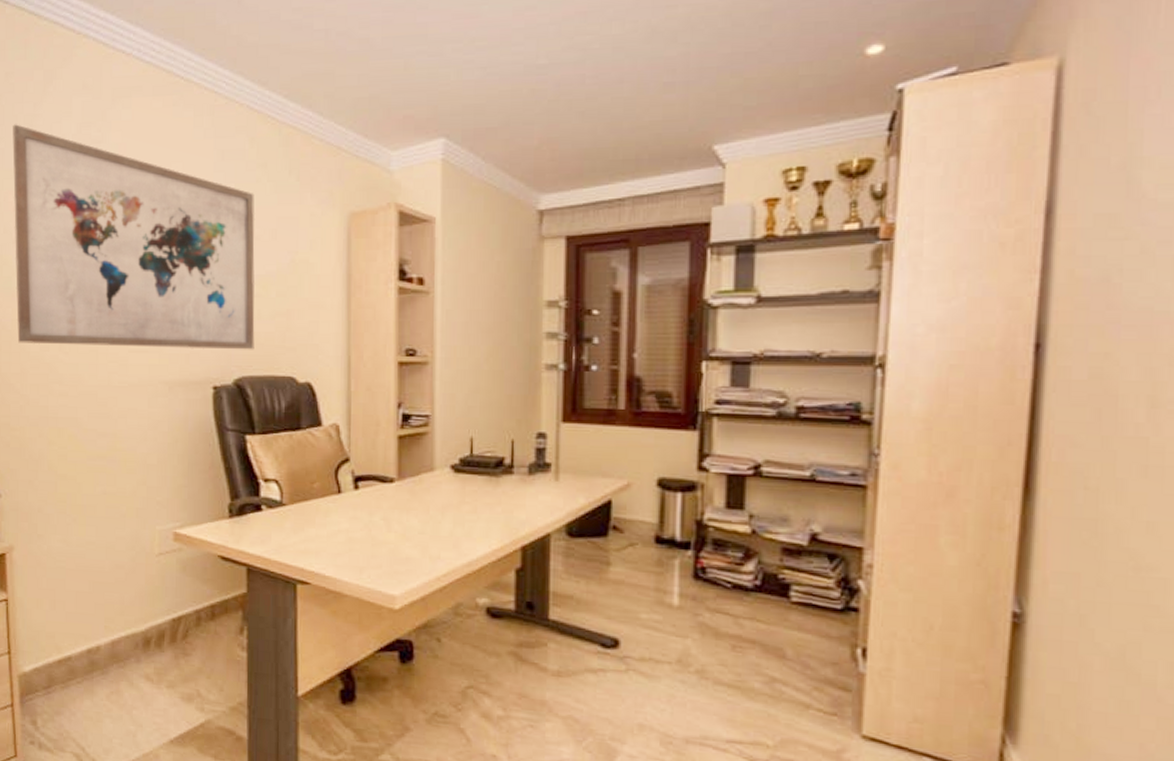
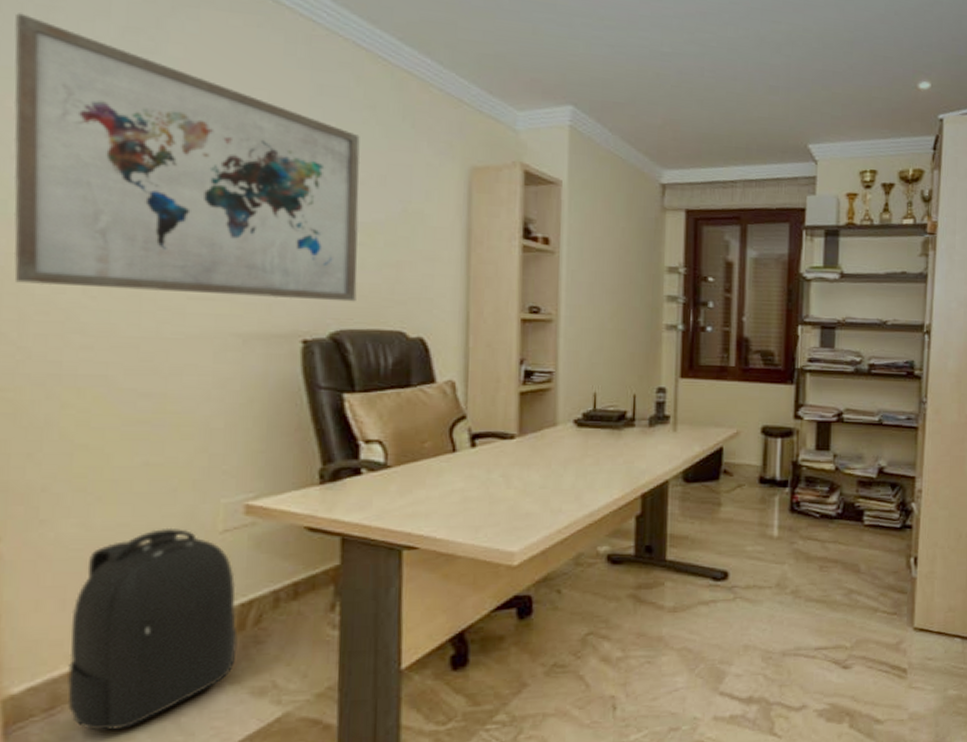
backpack: none [58,547,171,713] -> present [67,527,238,731]

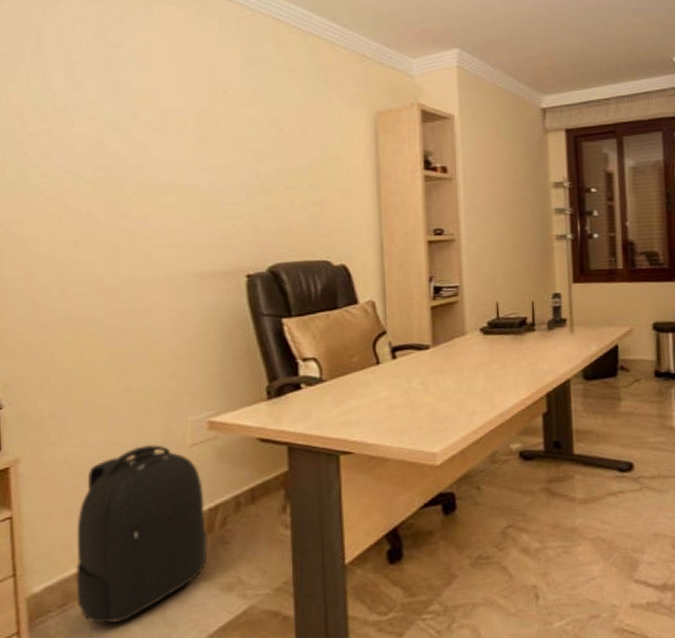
wall art: present [13,13,361,302] -> none [17,28,288,246]

